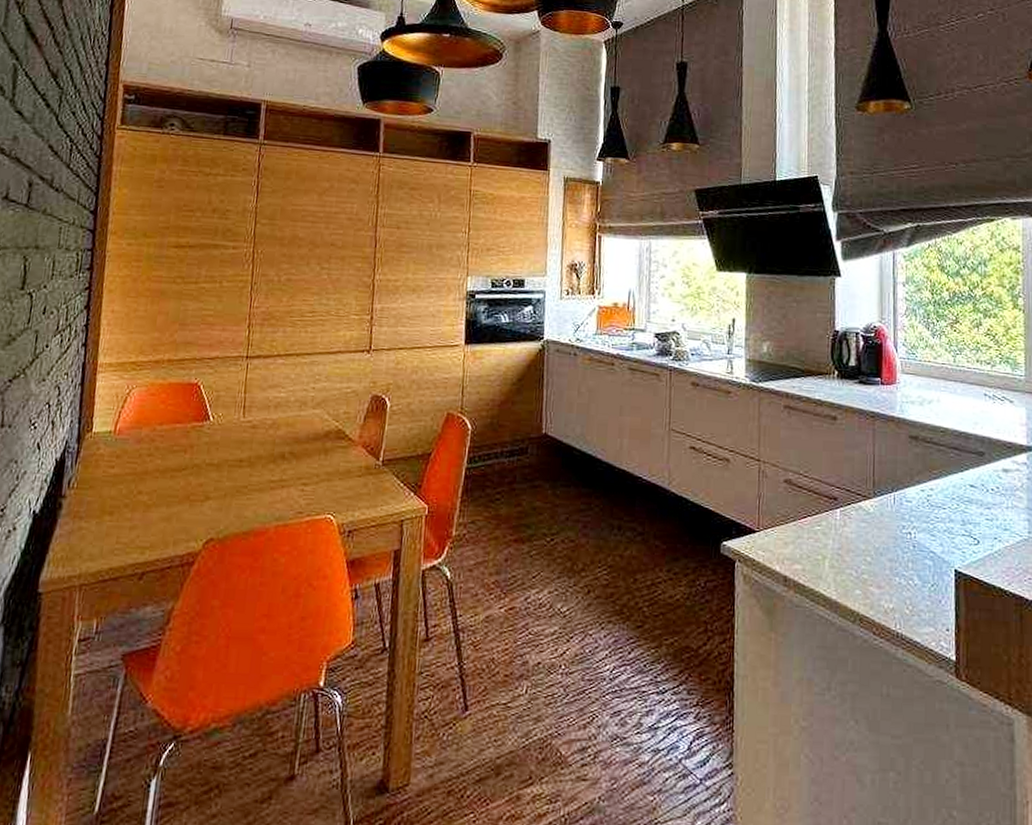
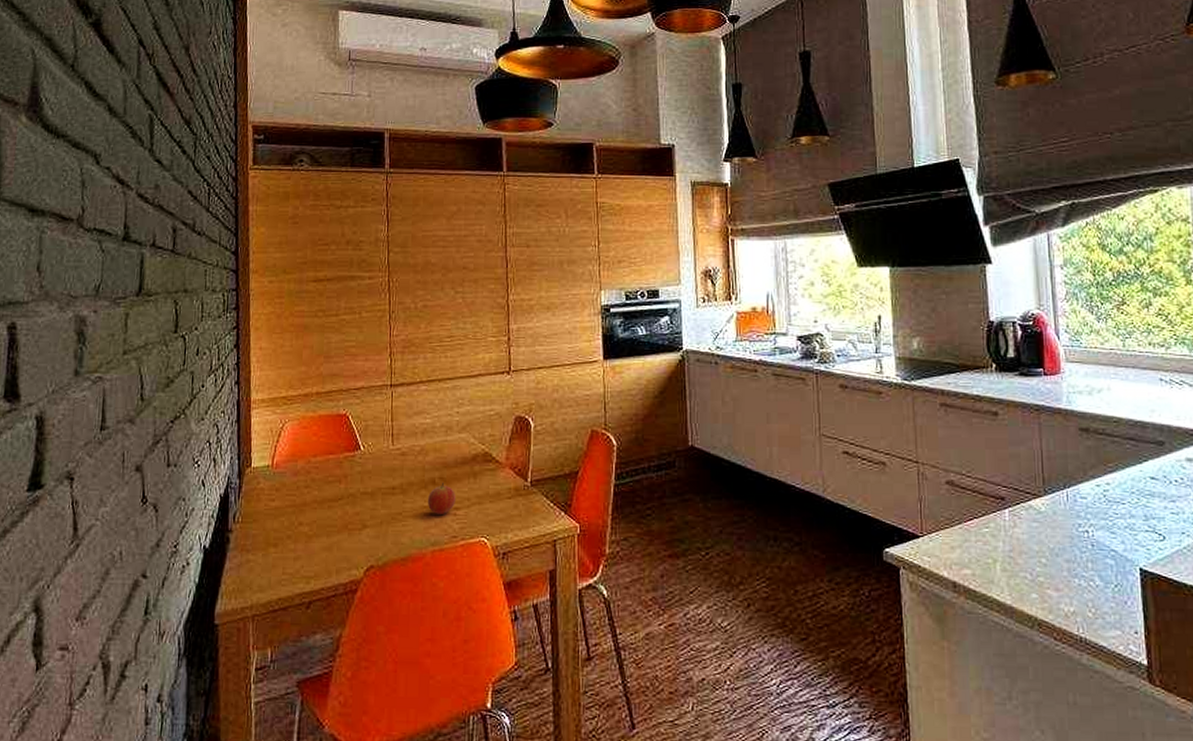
fruit: none [274,458,305,490] -> present [427,483,455,514]

